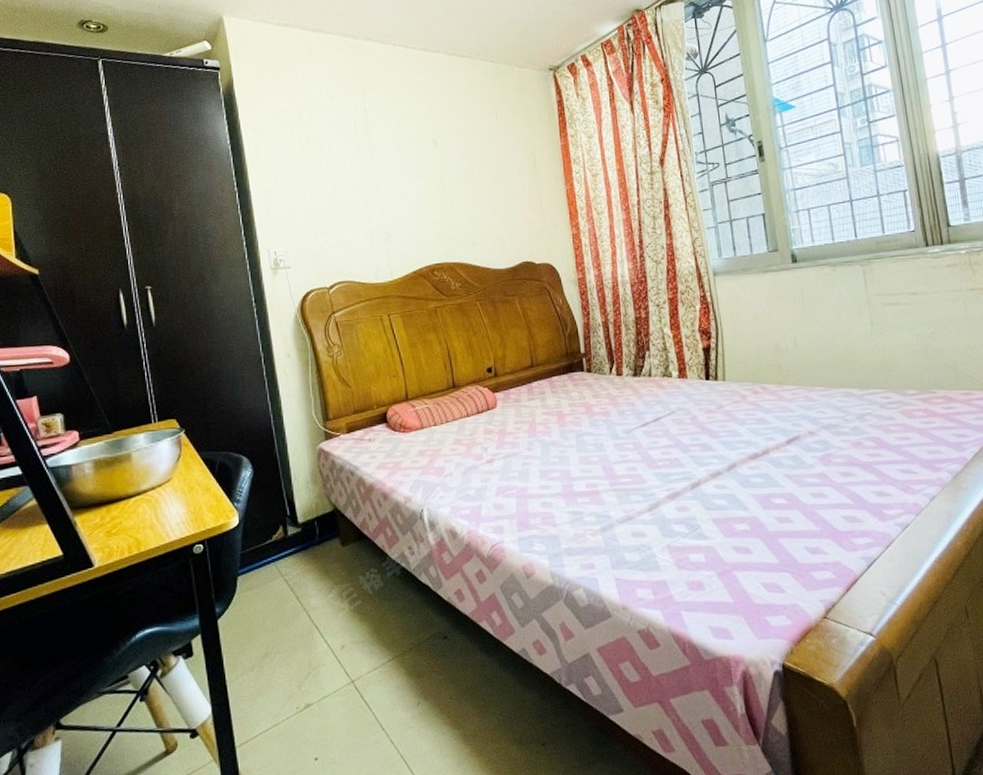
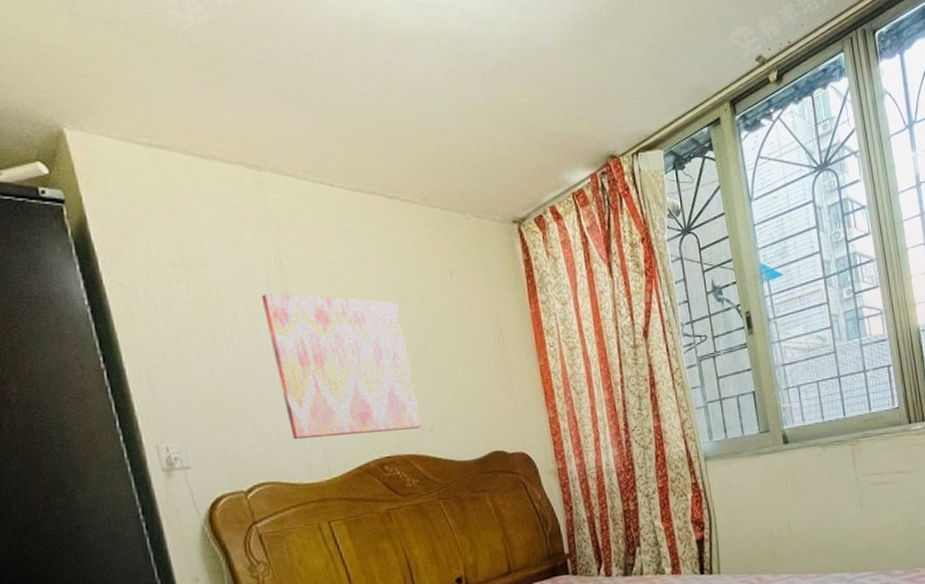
wall art: none [349,132,466,248] -> present [261,292,422,440]

